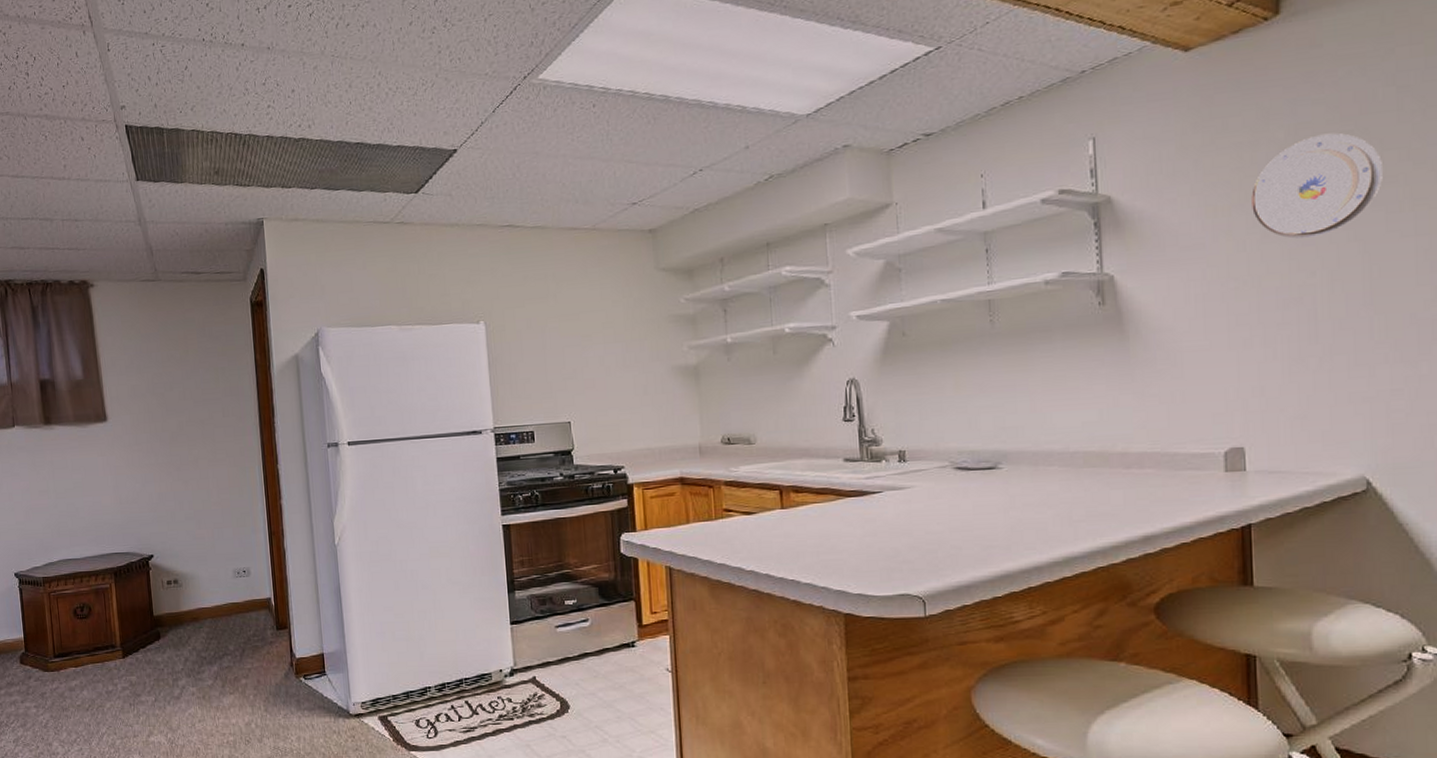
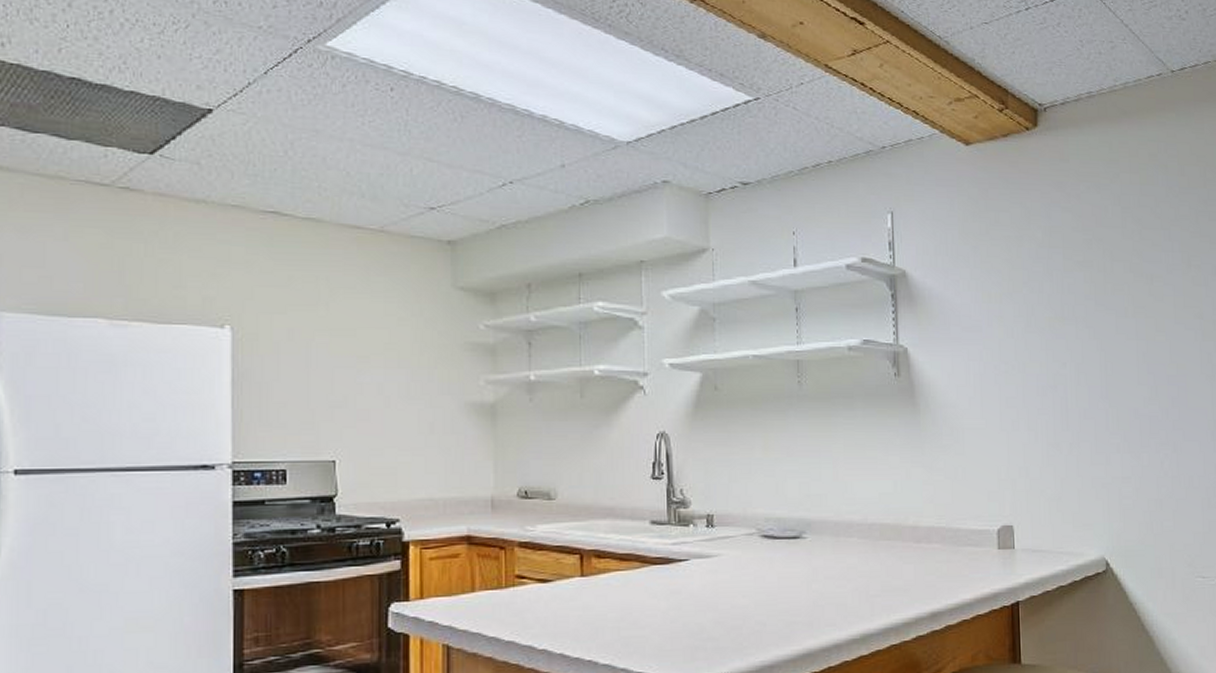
plate: present [1251,133,1383,239] -> none [1017,239,1113,331]

